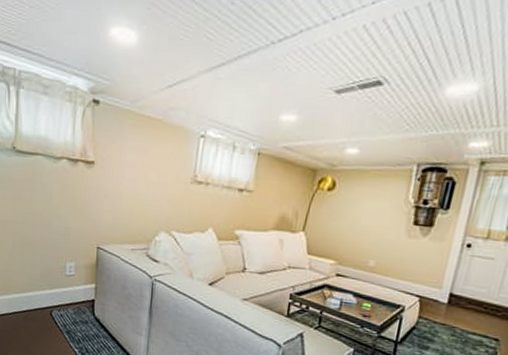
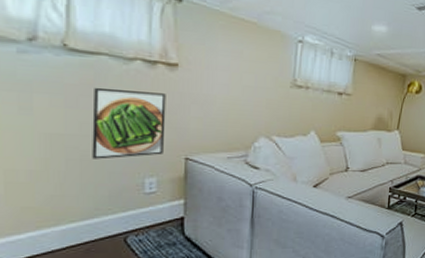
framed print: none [30,182,84,244] -> present [92,87,166,159]

